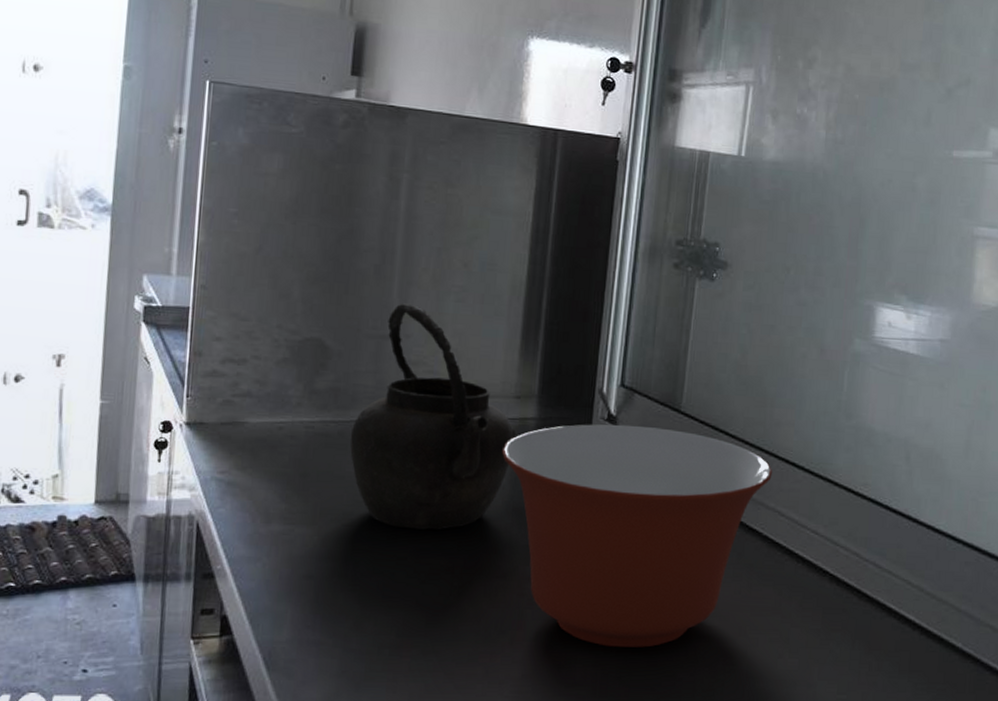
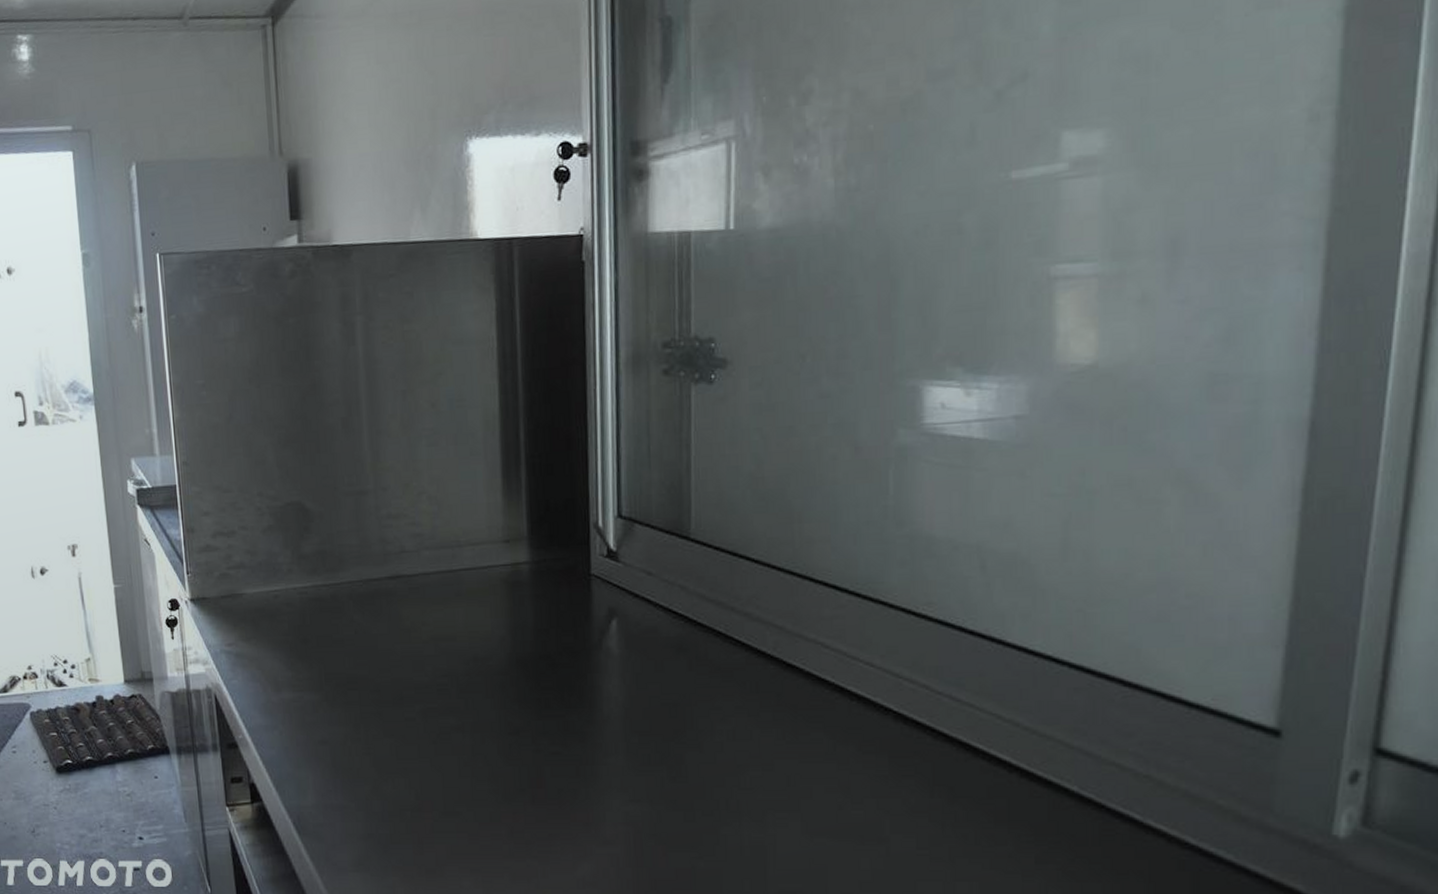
kettle: present [350,303,515,530] -> none [343,454,509,689]
mixing bowl: present [502,424,772,648] -> none [498,559,808,802]

